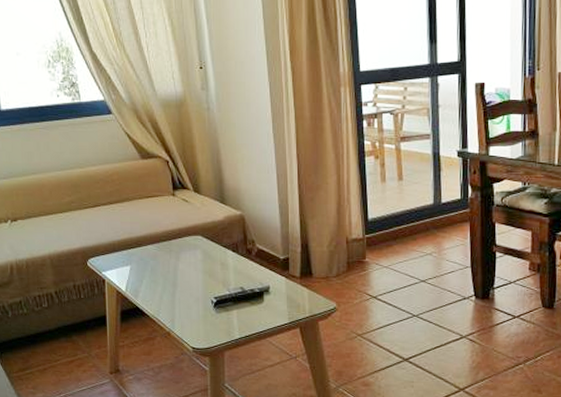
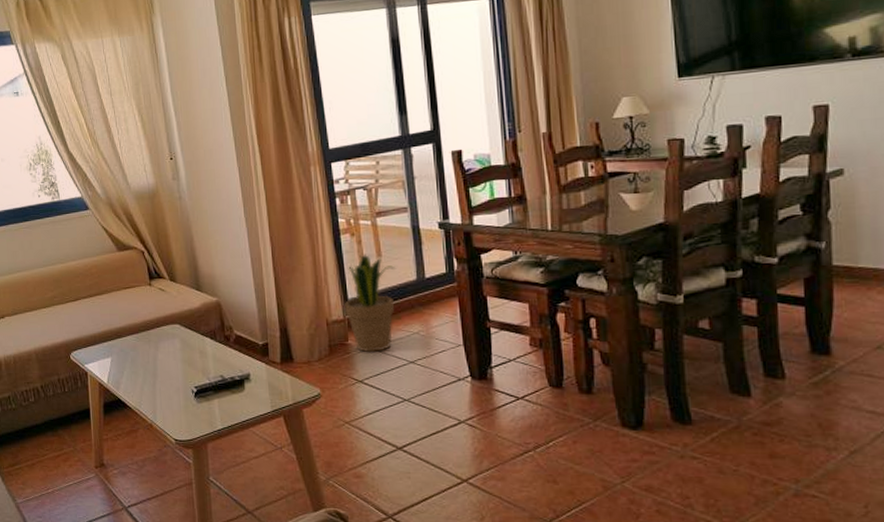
potted plant: none [364,176,416,270] -> present [344,253,397,352]

